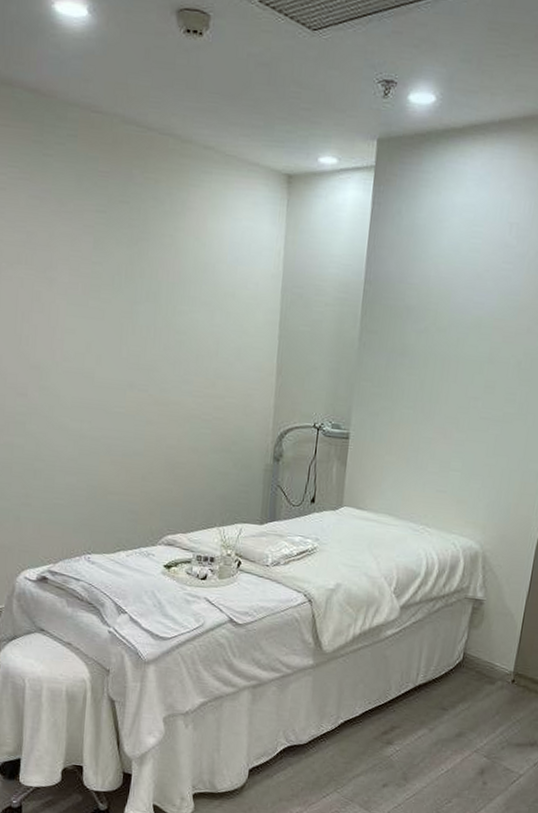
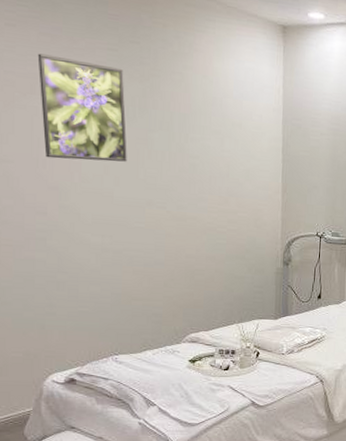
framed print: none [25,218,111,339] -> present [37,53,127,162]

